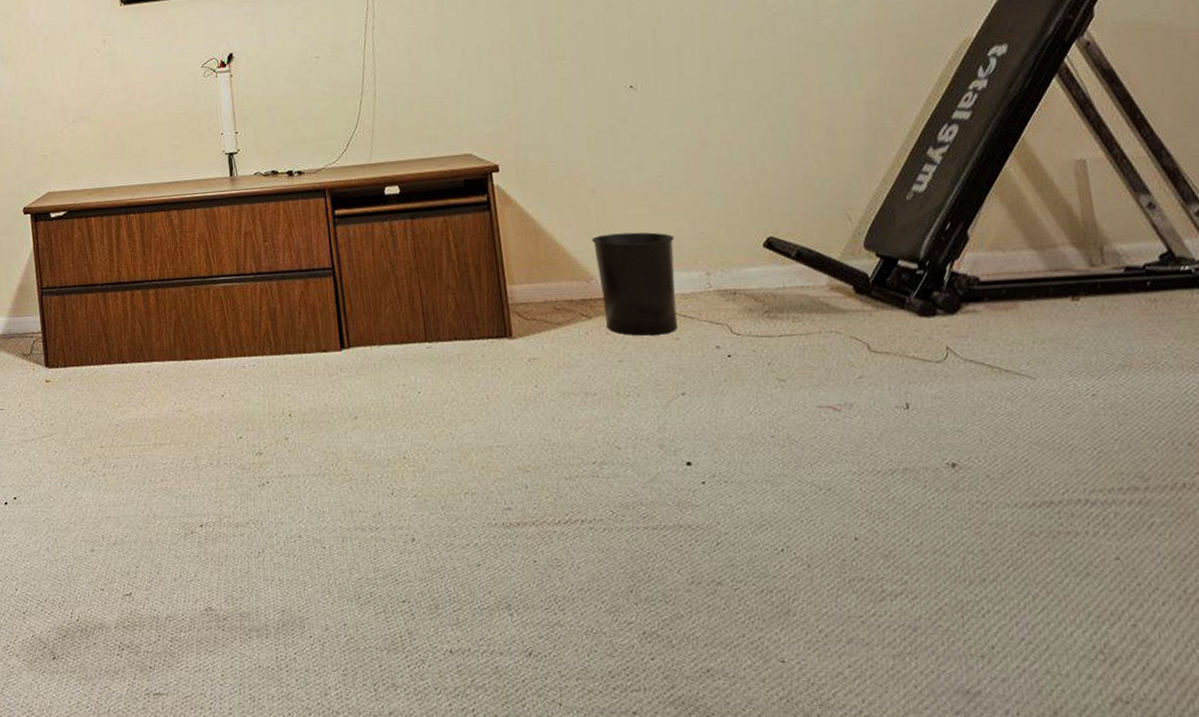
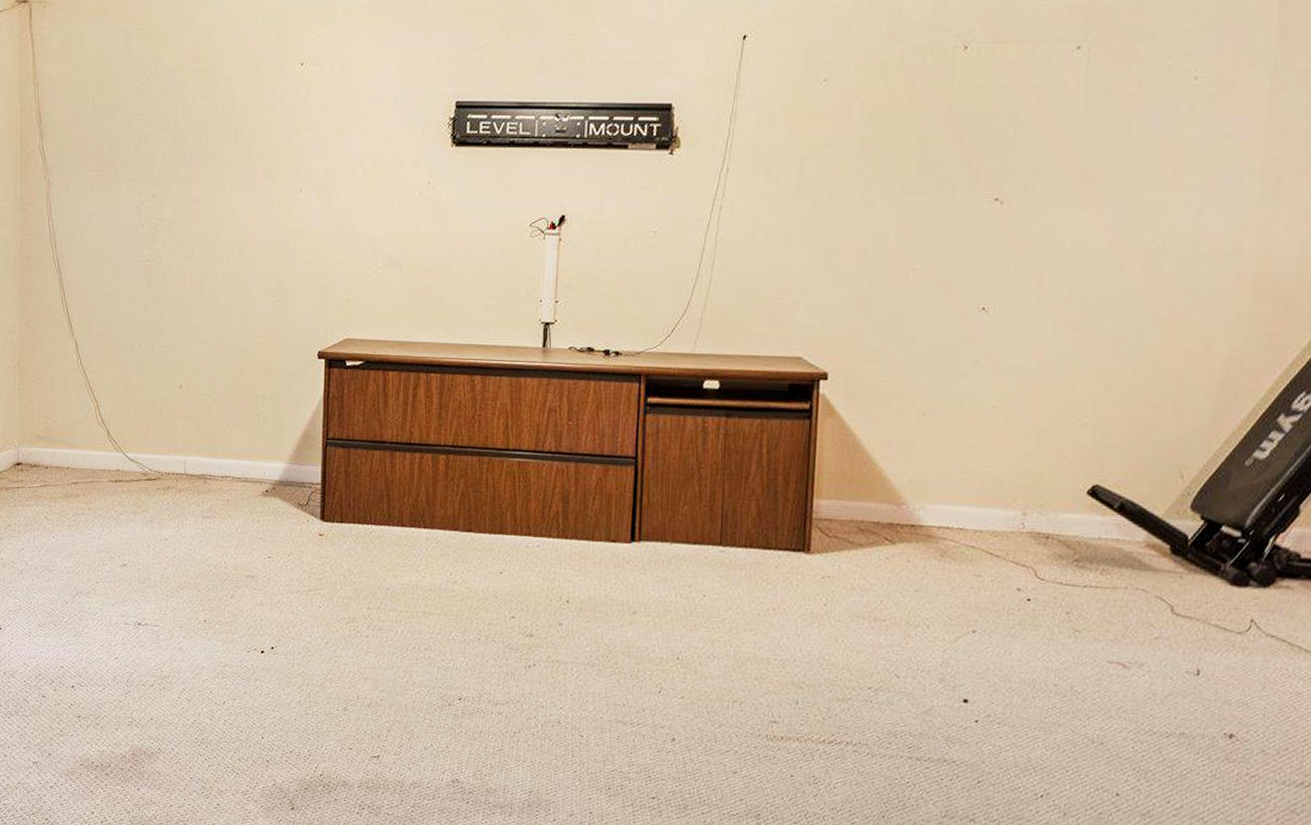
waste bin: present [591,232,678,336] -> none [909,460,997,570]

